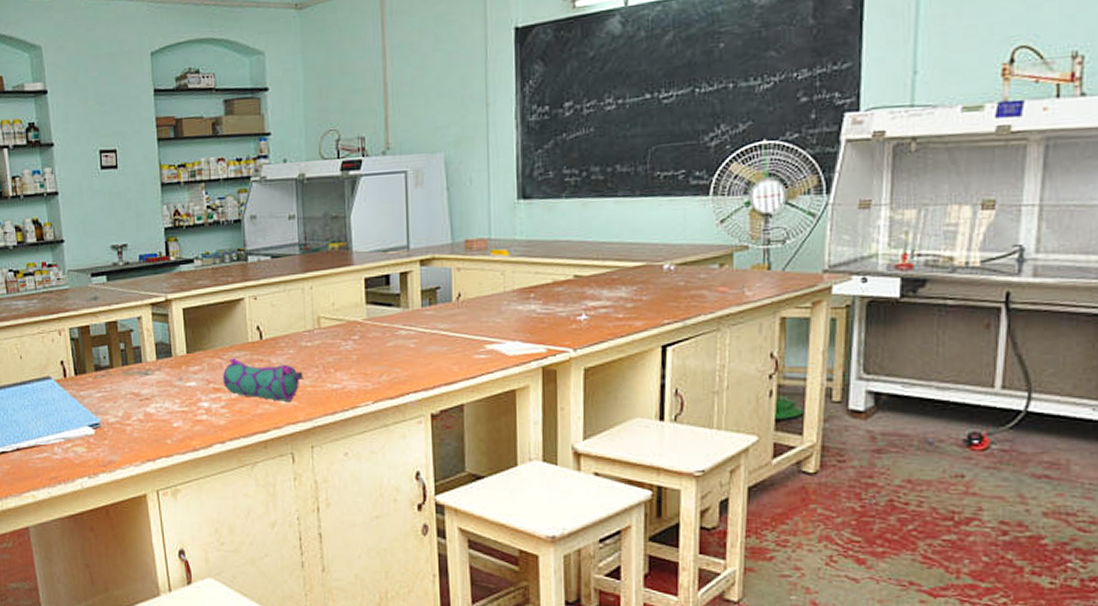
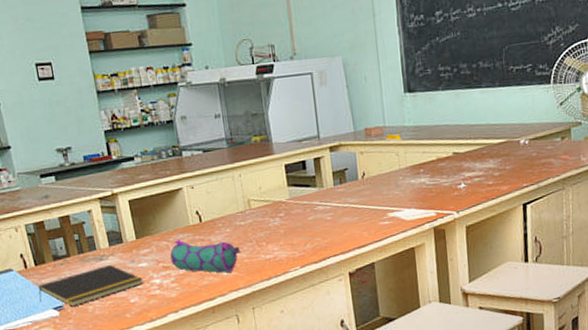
notepad: none [75,380,190,425] -> present [38,264,143,307]

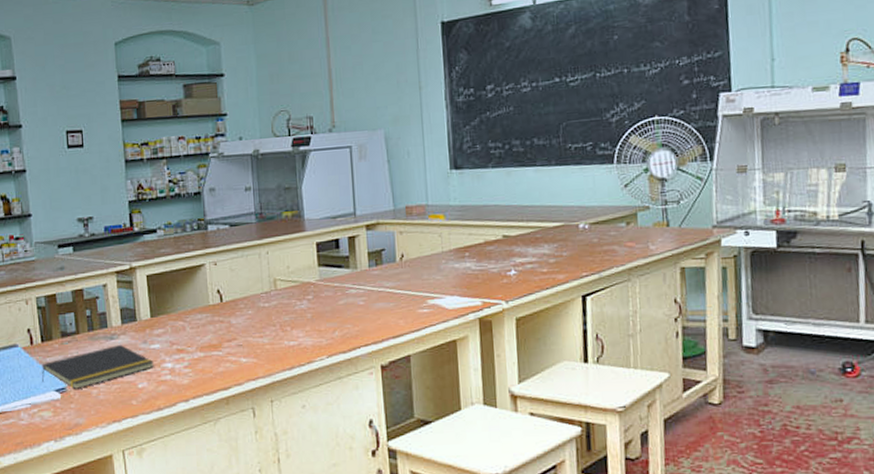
pencil case: present [169,240,240,273] -> none [185,320,262,360]

